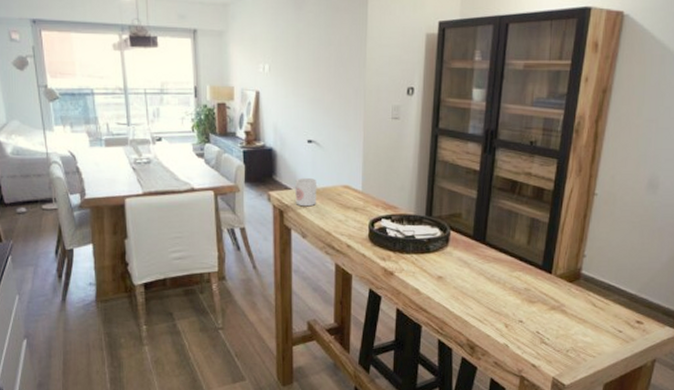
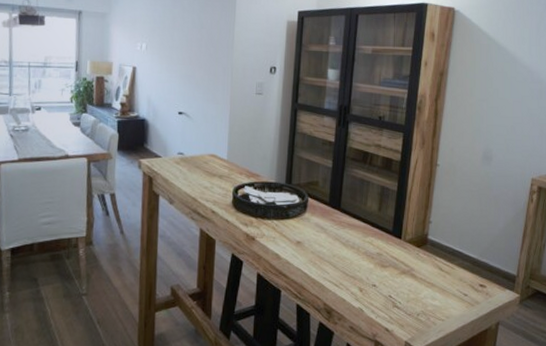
mug: present [294,177,316,207] -> none [164,146,185,174]

